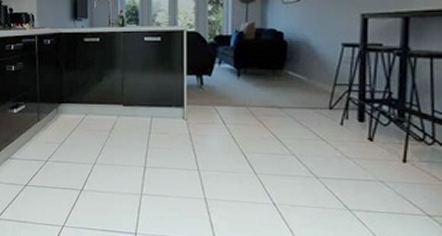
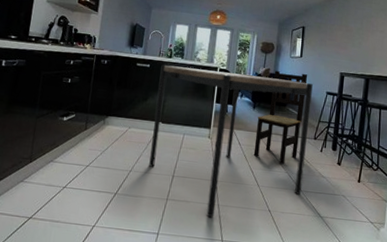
dining table: none [113,34,320,215] -> present [149,64,313,218]
dining chair: none [244,23,312,145] -> present [253,70,308,165]

